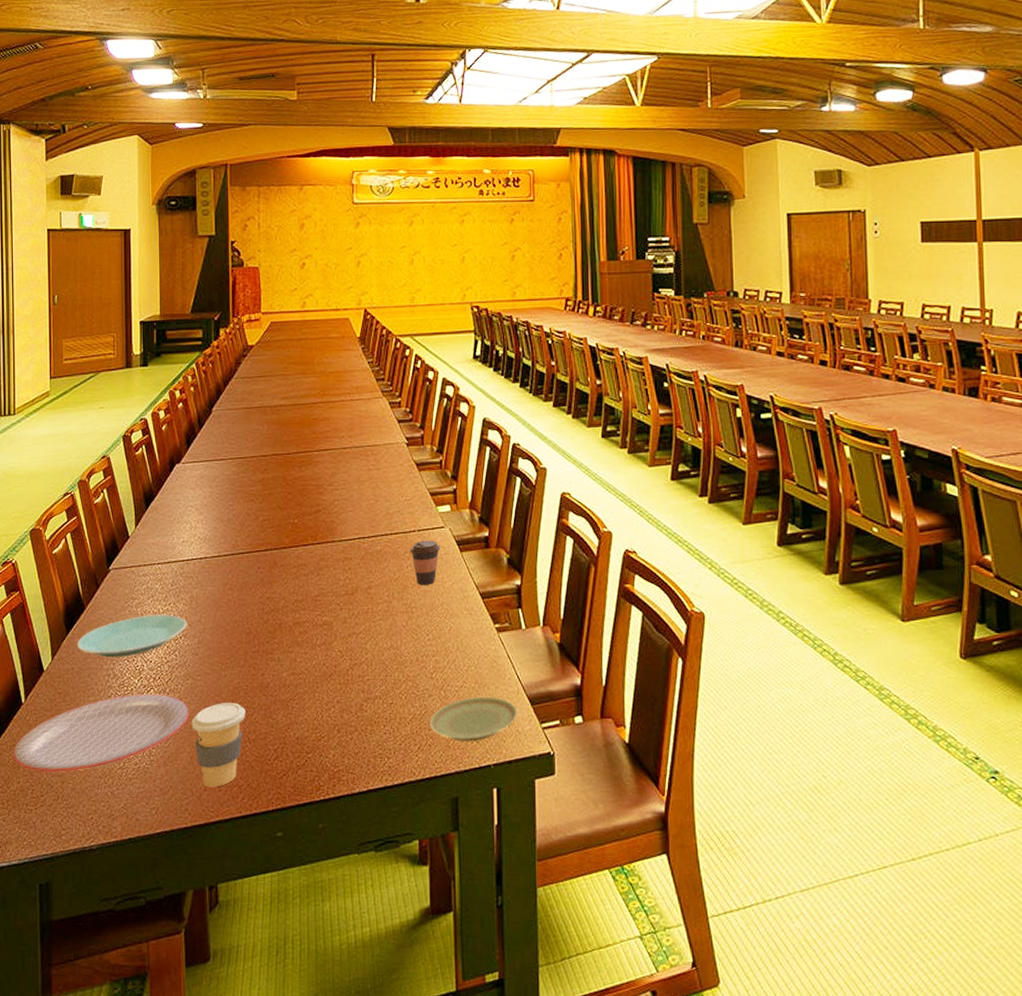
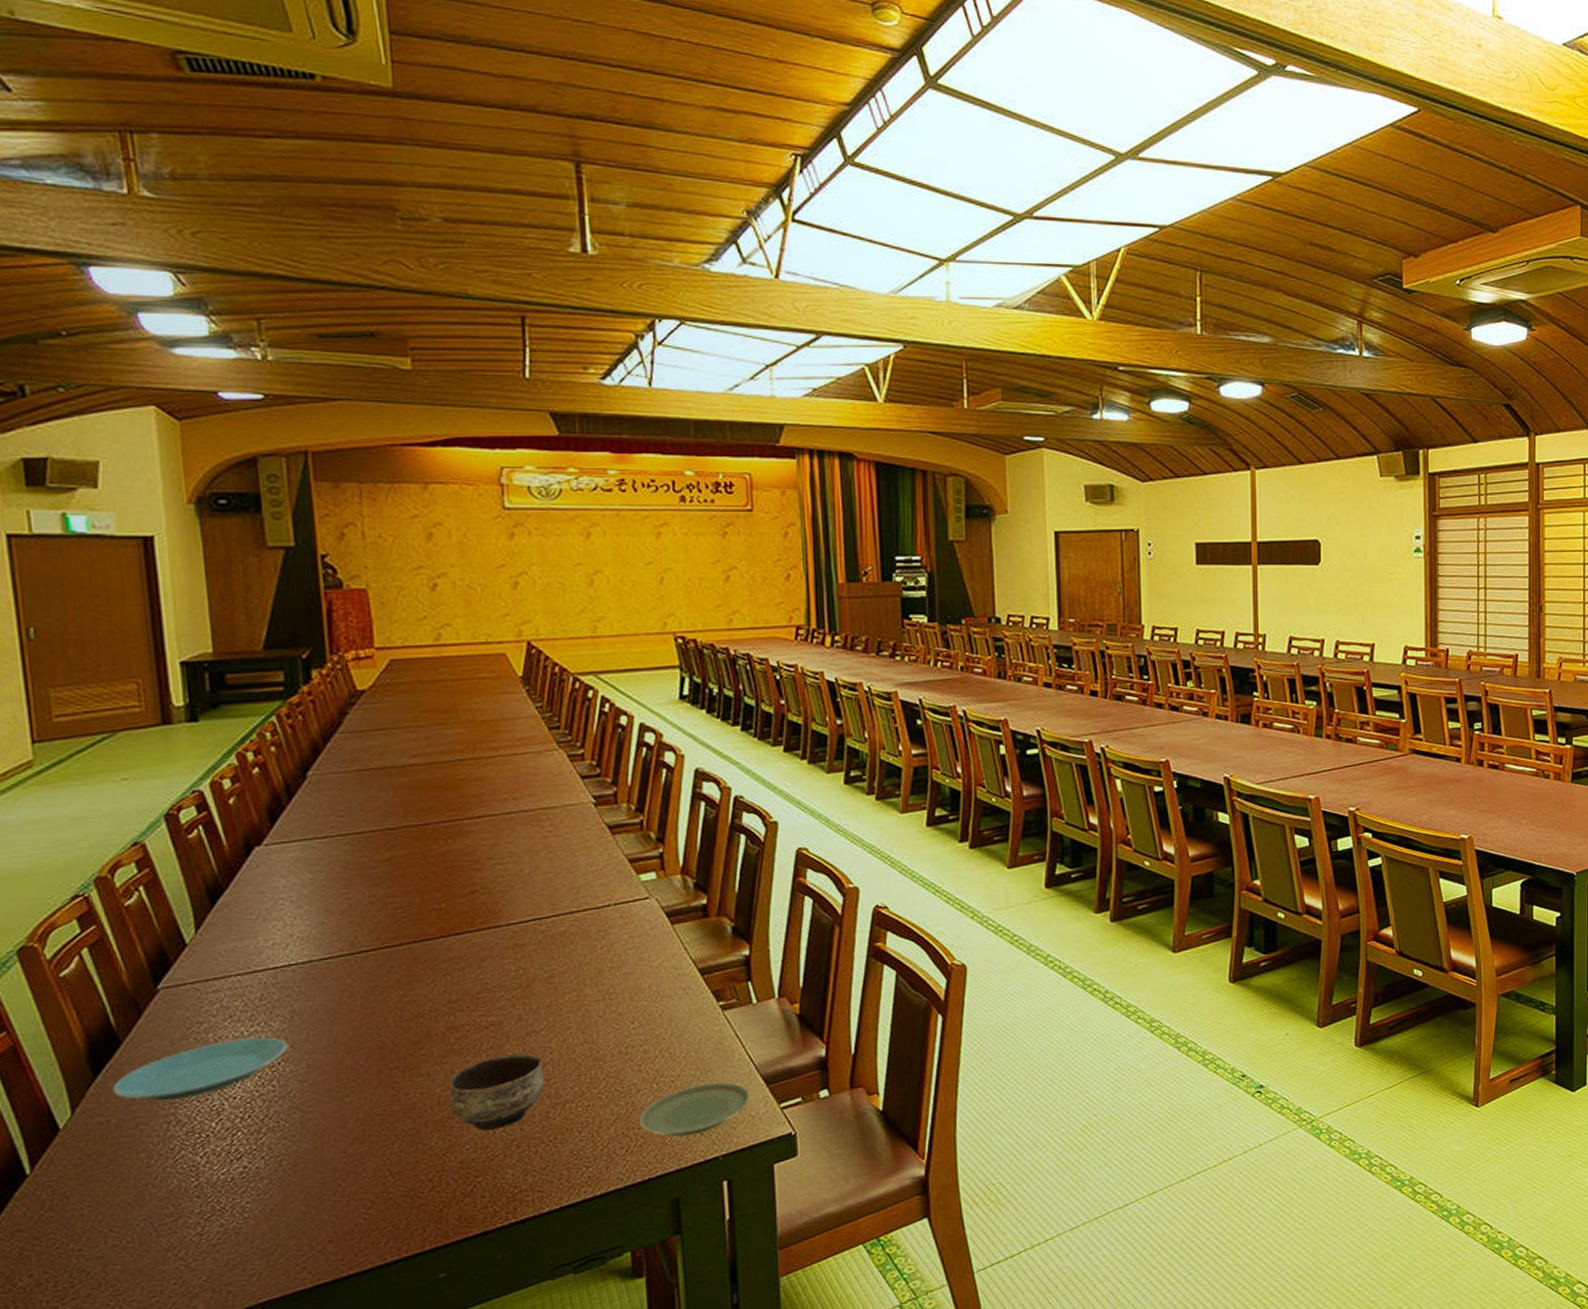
plate: present [12,693,190,772] -> none [16,1135,301,1258]
coffee cup: present [191,702,246,787] -> none [303,1132,385,1237]
ceramic bowl: none [292,650,360,714] -> present [449,1053,545,1131]
coffee cup: present [410,540,441,585] -> none [604,914,646,967]

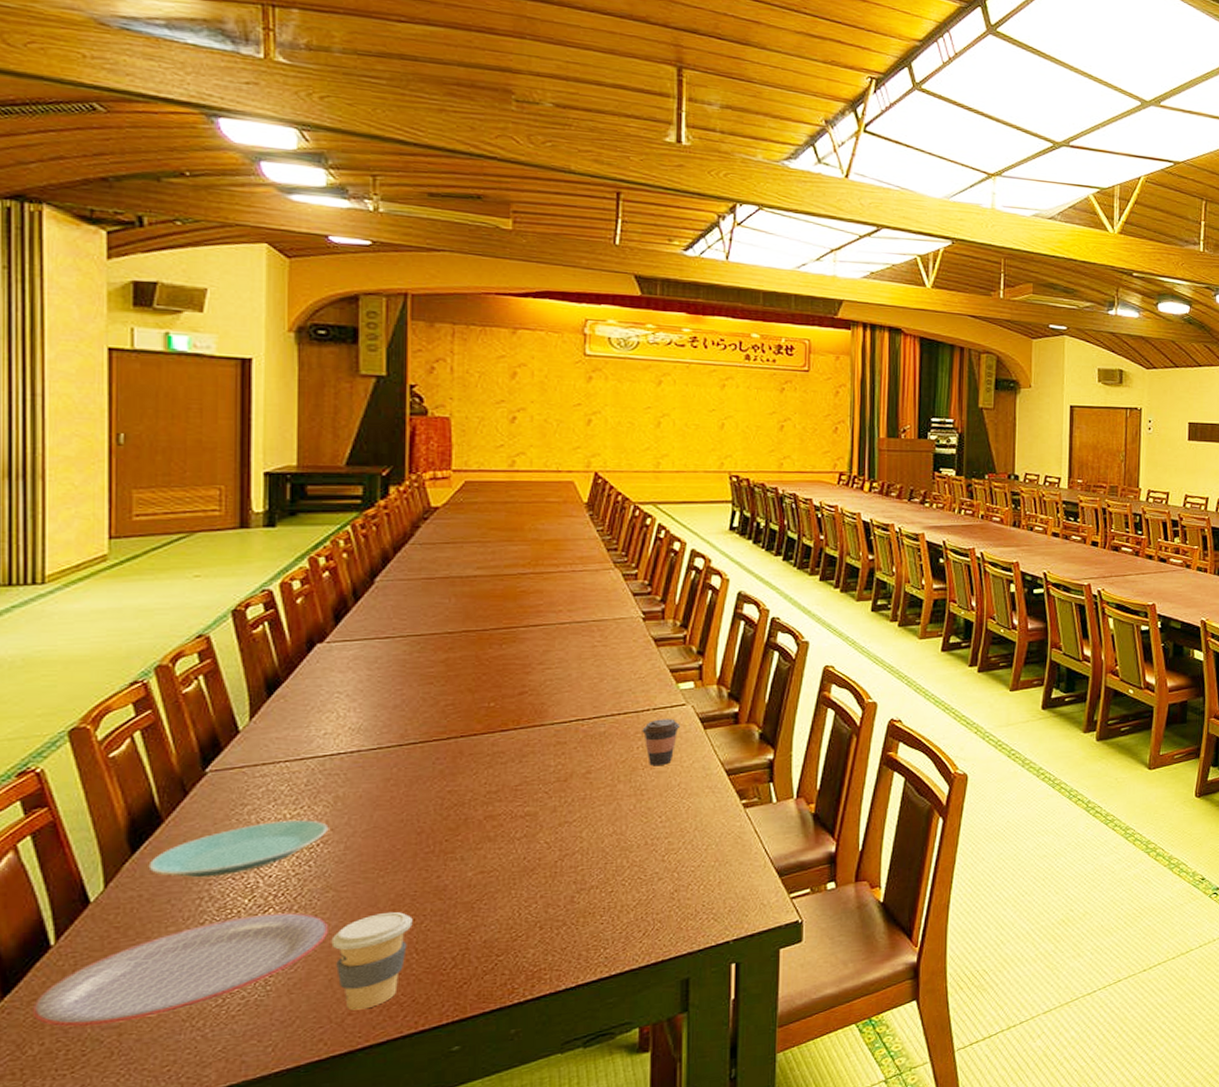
plate: none [16,1135,301,1258] -> present [31,912,330,1027]
coffee cup: none [303,1132,385,1237] -> present [331,911,413,1011]
ceramic bowl: present [449,1053,545,1131] -> none [480,842,573,913]
coffee cup: none [604,914,646,967] -> present [642,719,681,765]
plate: present [639,1082,751,1137] -> none [658,872,764,922]

